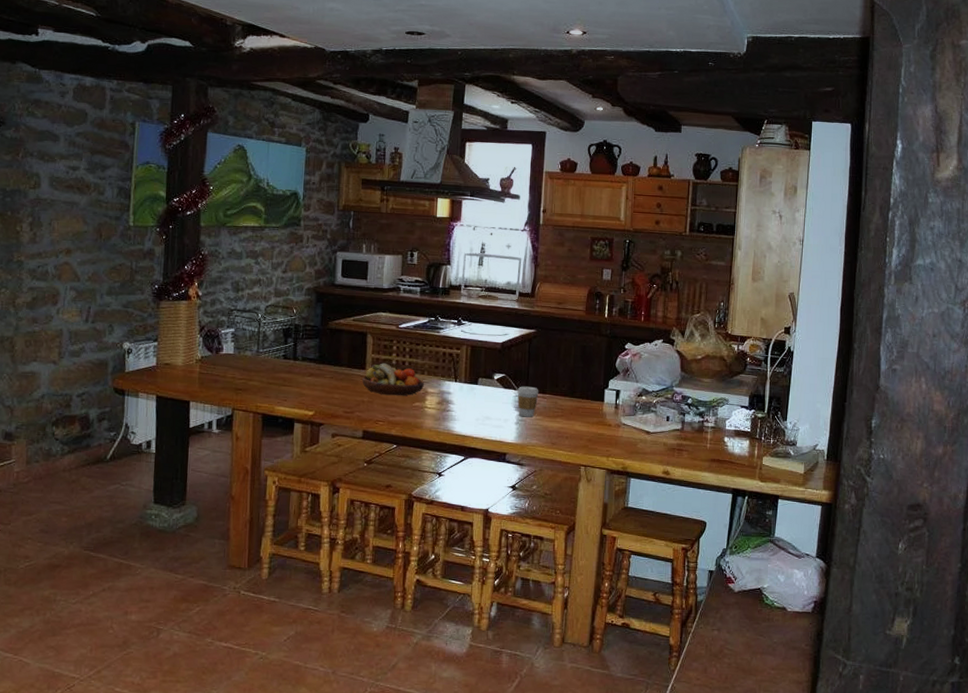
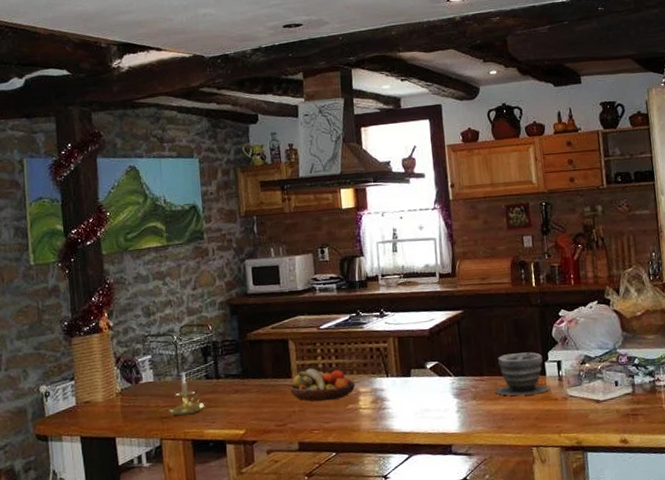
candle holder: none [243,348,279,390] -> present [168,371,204,416]
coffee cup: present [517,386,539,417] -> none [453,370,476,404]
planter: none [554,377,605,418] -> present [494,352,550,396]

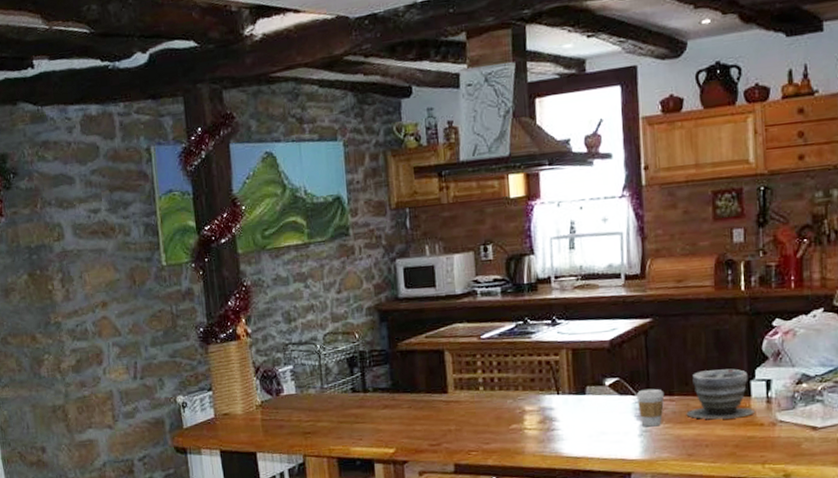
candle holder: present [168,371,204,416] -> none [311,383,350,431]
fruit bowl: present [290,368,356,402] -> none [445,382,521,420]
coffee cup: none [453,370,476,404] -> present [636,388,665,427]

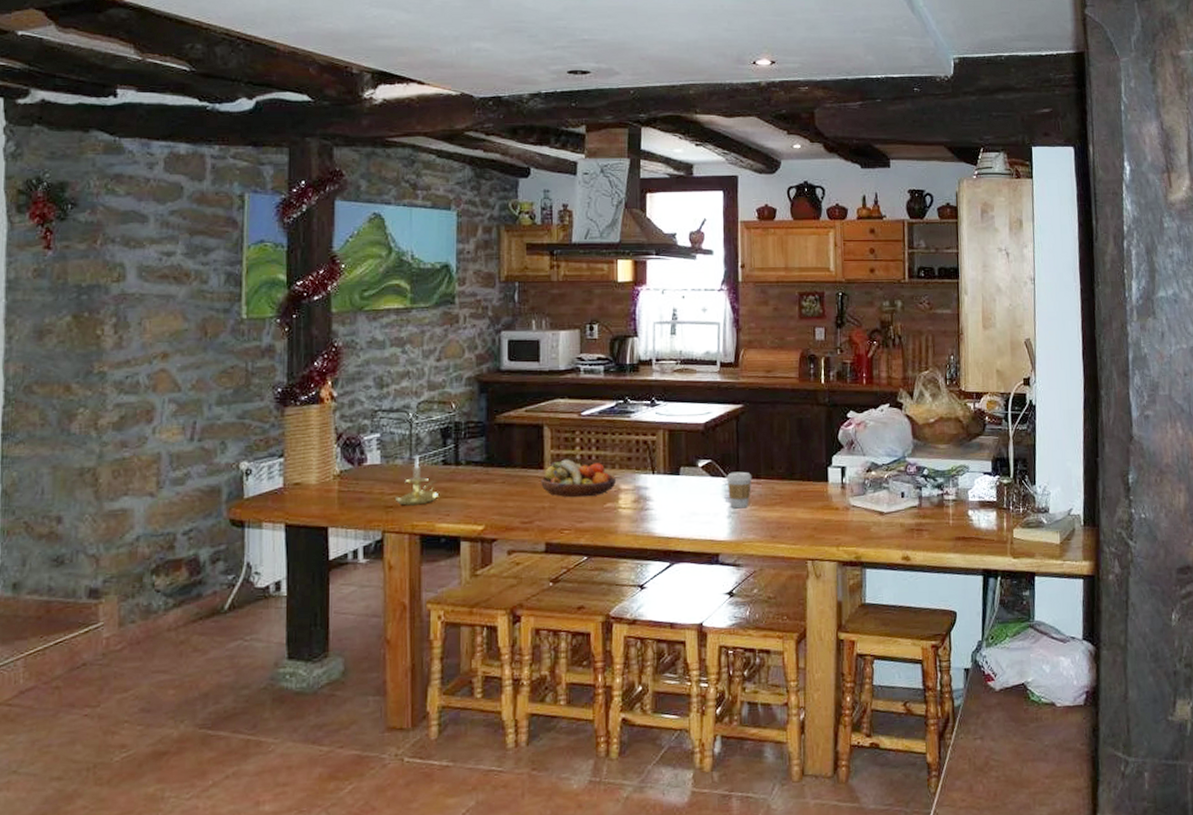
candle holder: none [311,383,350,431] -> present [394,454,438,506]
fruit bowl: none [445,382,521,420] -> present [541,459,617,497]
planter: present [686,368,755,420] -> none [771,455,831,503]

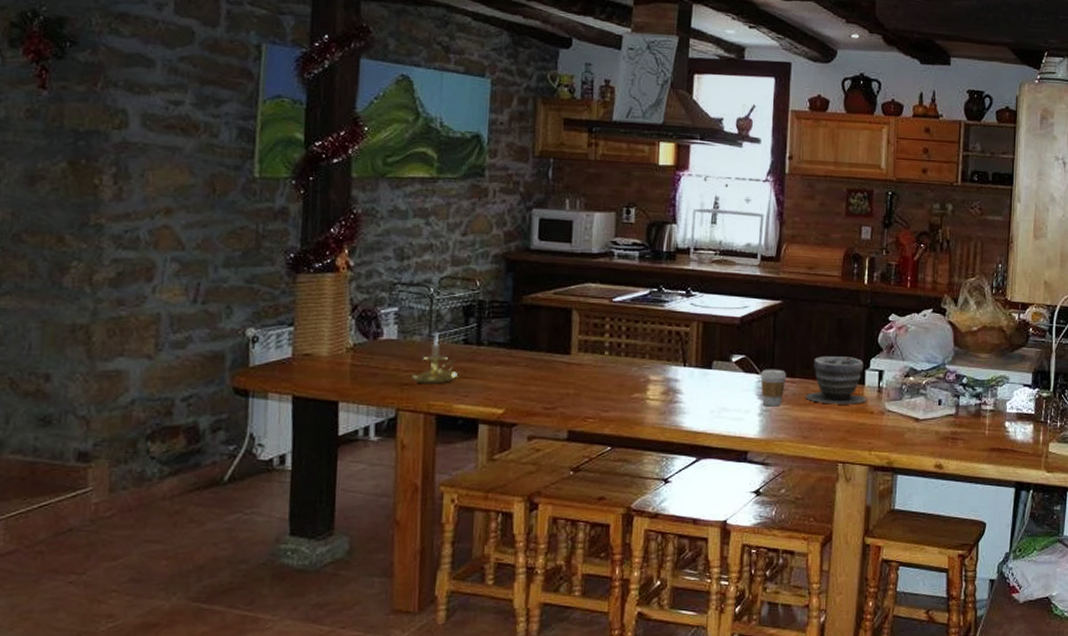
fruit bowl: present [541,459,617,497] -> none [566,345,646,386]
planter: none [771,455,831,503] -> present [805,356,867,405]

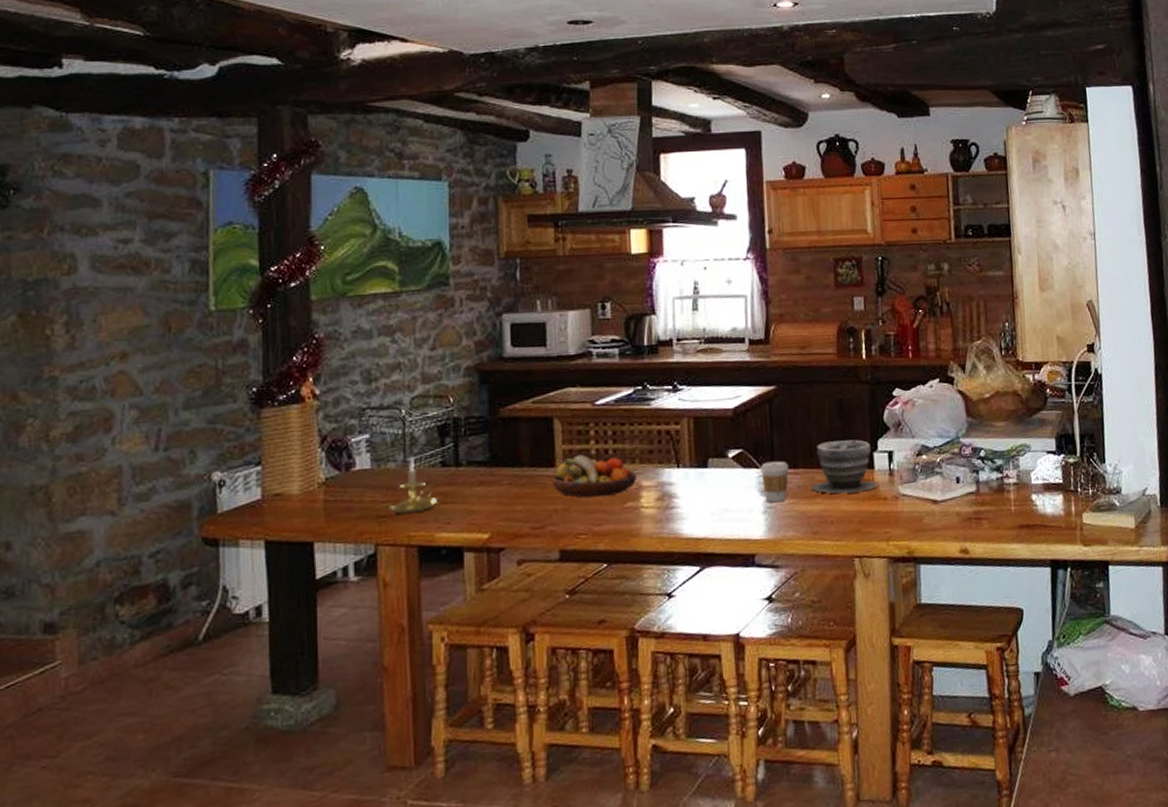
fruit bowl: none [566,345,646,386] -> present [552,454,638,498]

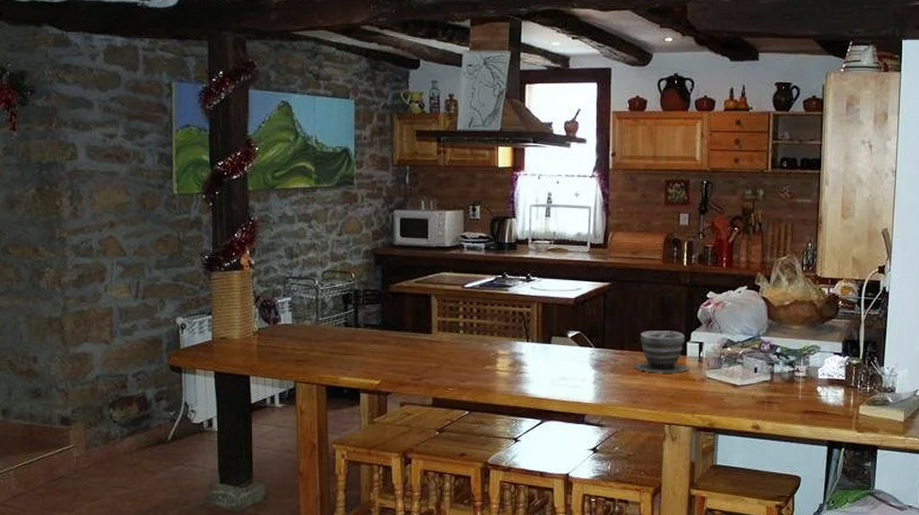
candle holder: present [388,456,437,514] -> none [304,317,341,360]
fruit bowl: present [552,454,638,498] -> none [429,326,495,360]
coffee cup: present [760,461,789,503] -> none [593,343,617,376]

